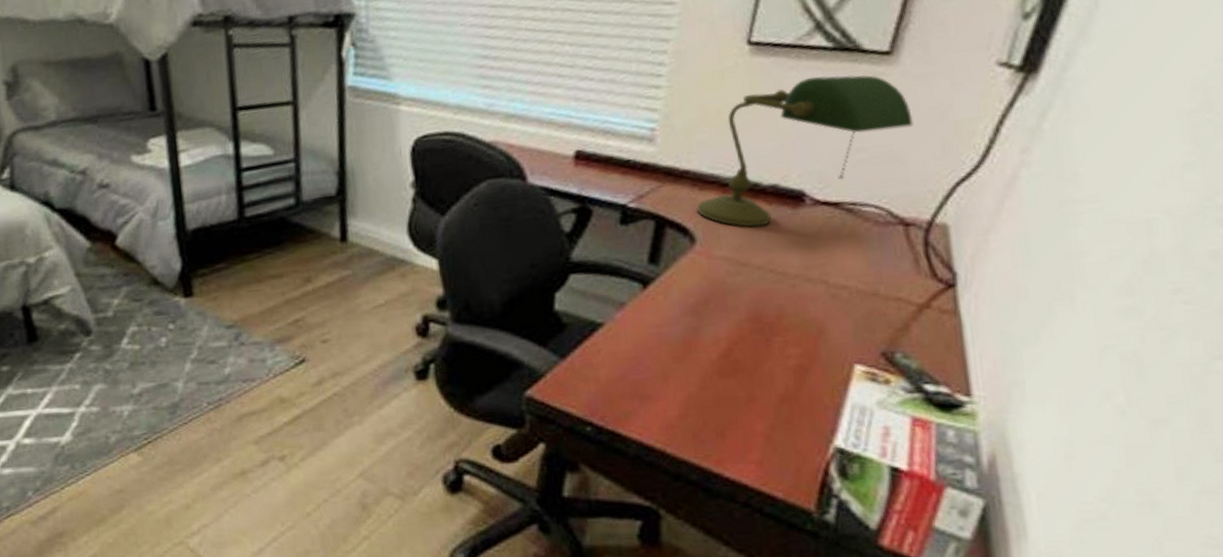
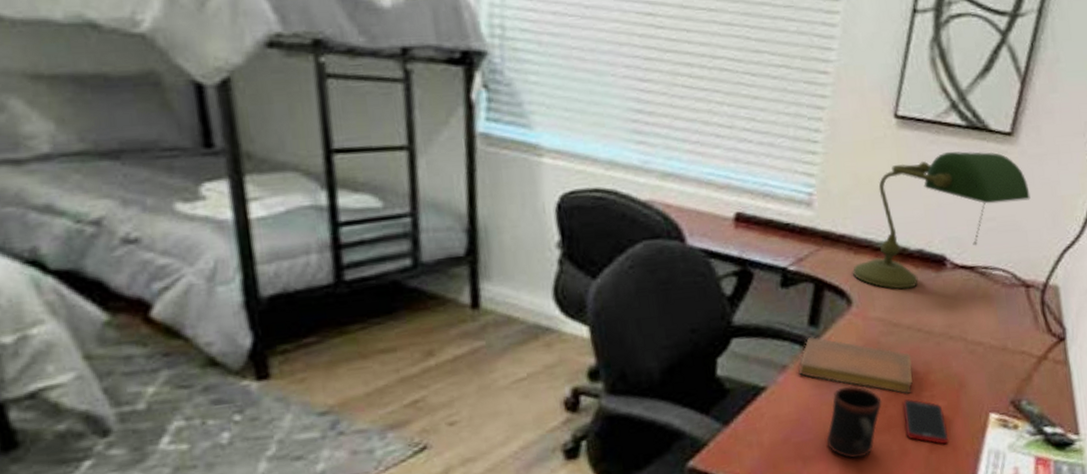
notebook: none [636,274,763,340] -> present [798,336,913,395]
mug: none [665,325,727,402] -> present [826,384,882,459]
cell phone: none [749,343,804,395] -> present [902,399,949,445]

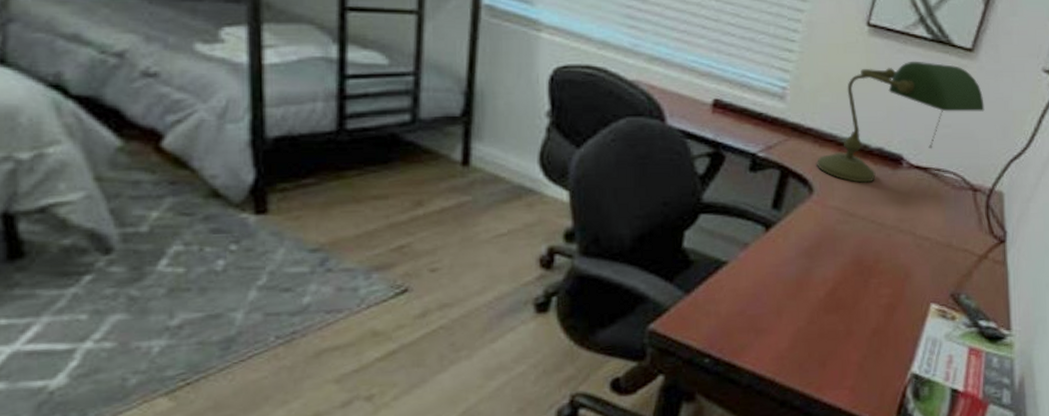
notebook: present [798,336,913,395] -> none [759,218,863,280]
mug: present [826,384,882,459] -> none [779,266,833,335]
cell phone: present [902,399,949,445] -> none [851,284,891,329]

